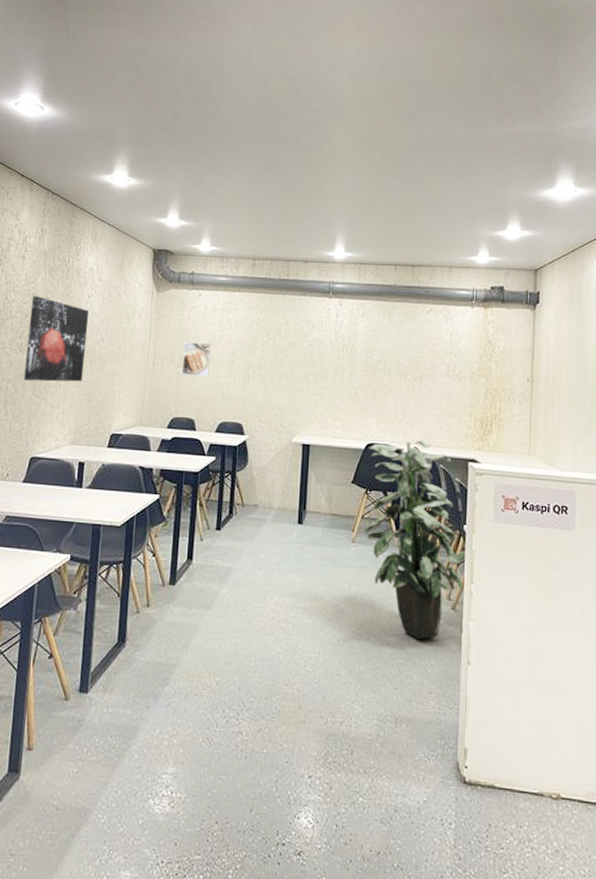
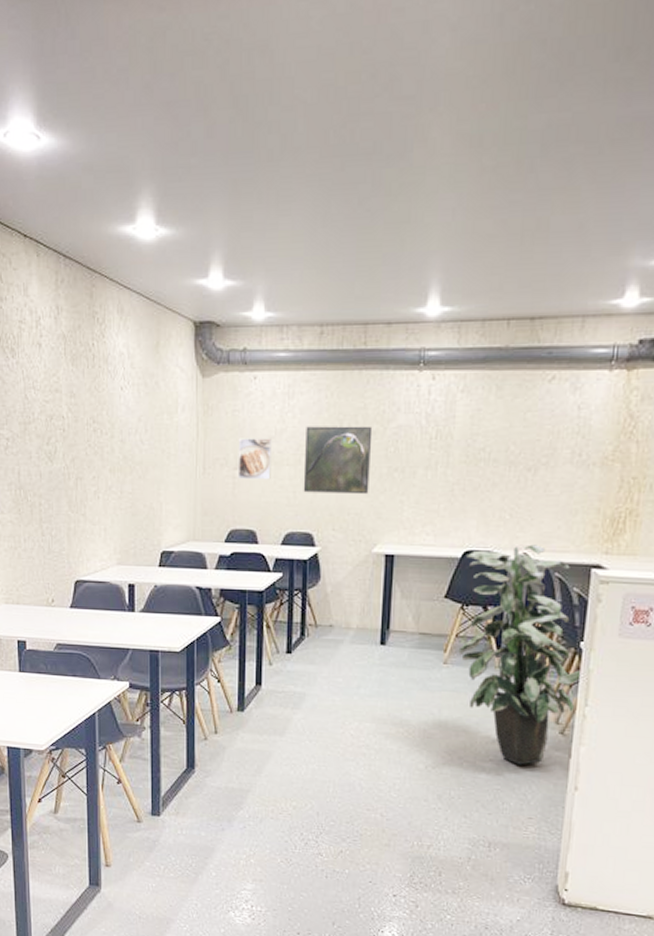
wall art: present [23,296,90,382] -> none [55,392,124,495]
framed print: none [235,335,293,393] -> present [303,426,373,495]

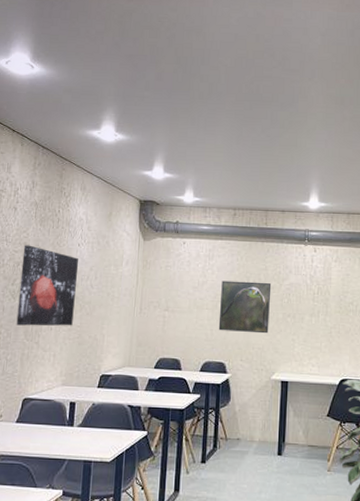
wall art: none [55,392,124,495] -> present [16,245,79,326]
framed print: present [237,438,272,480] -> none [167,287,195,320]

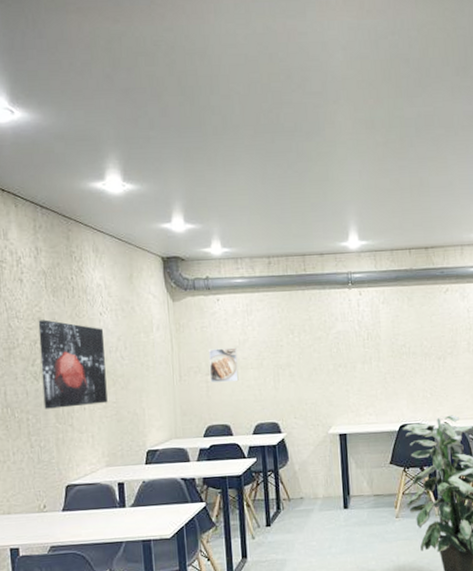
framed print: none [167,287,195,320] -> present [208,347,239,383]
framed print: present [218,280,272,334] -> none [264,333,321,390]

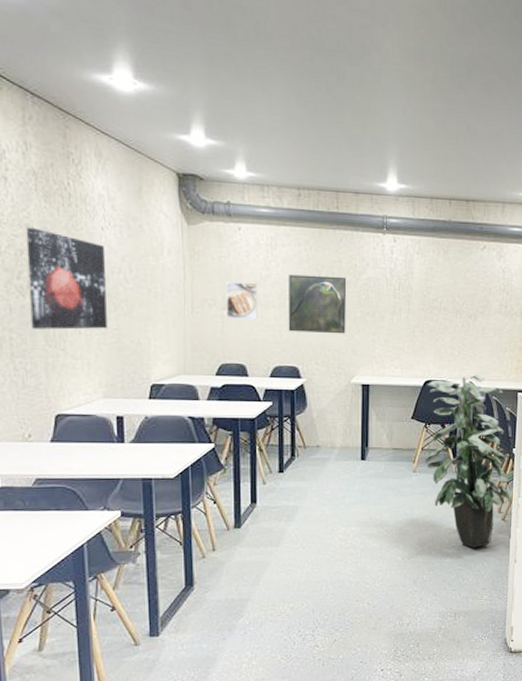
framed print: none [264,333,321,390] -> present [288,274,347,334]

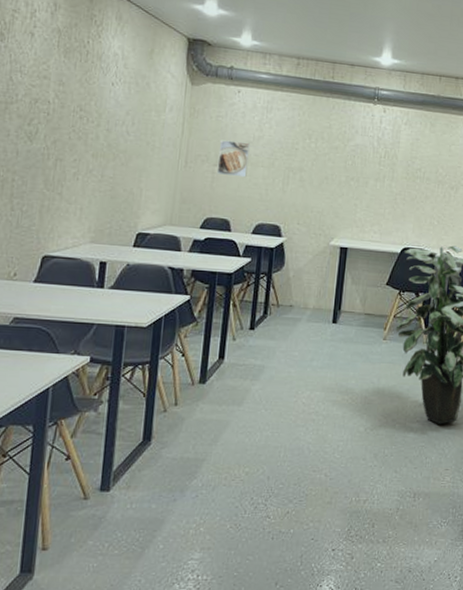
wall art: present [25,227,107,330] -> none [33,78,113,177]
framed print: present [288,274,347,334] -> none [274,136,336,197]

